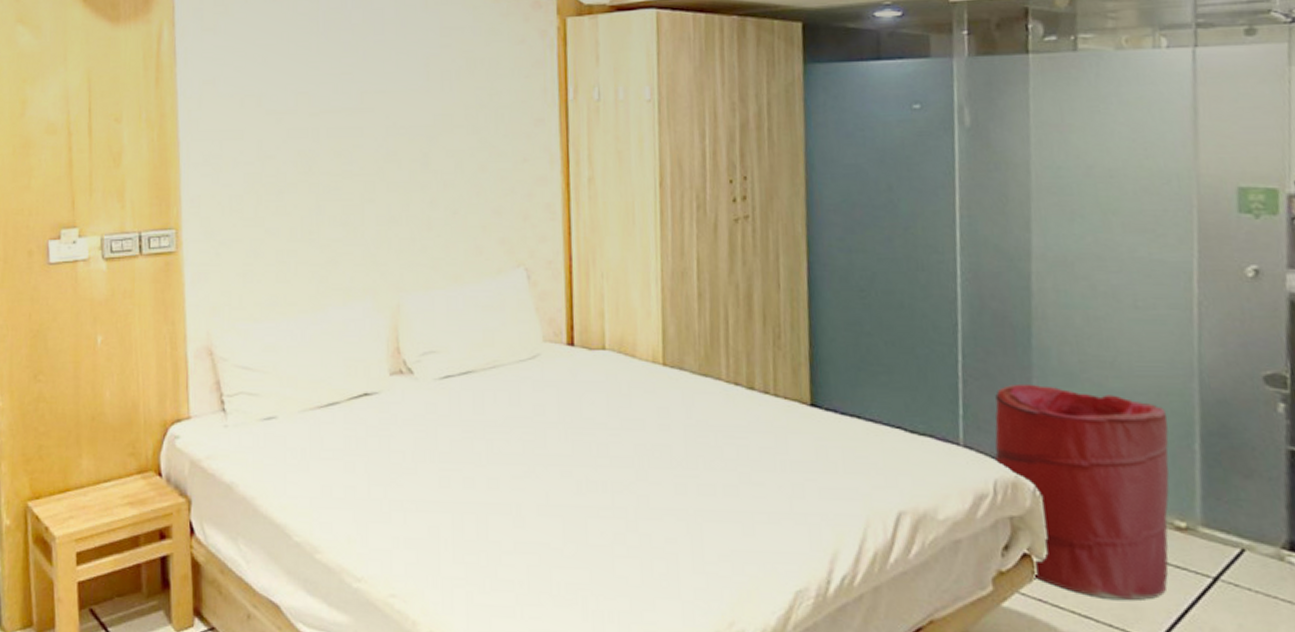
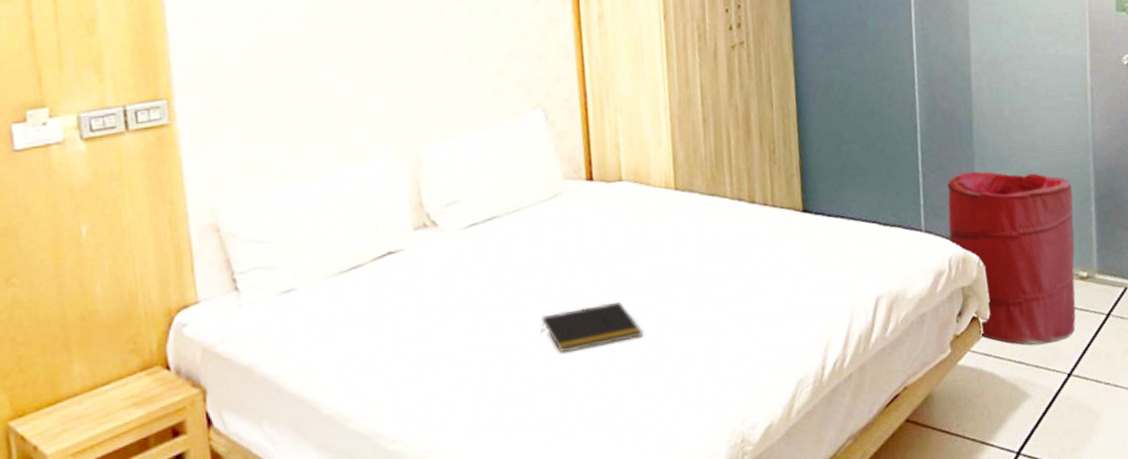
notepad: none [511,474,620,520] -> present [541,301,643,354]

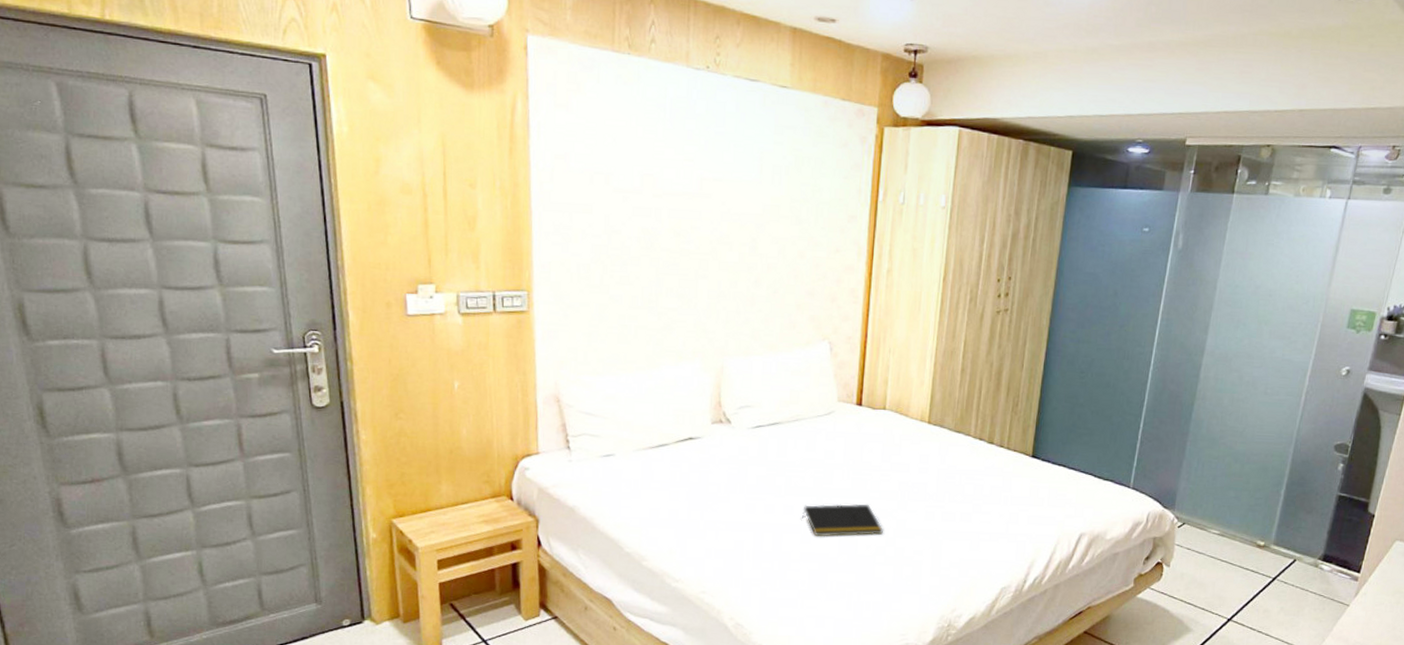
laundry hamper: present [947,171,1076,345] -> none [1152,445,1269,593]

